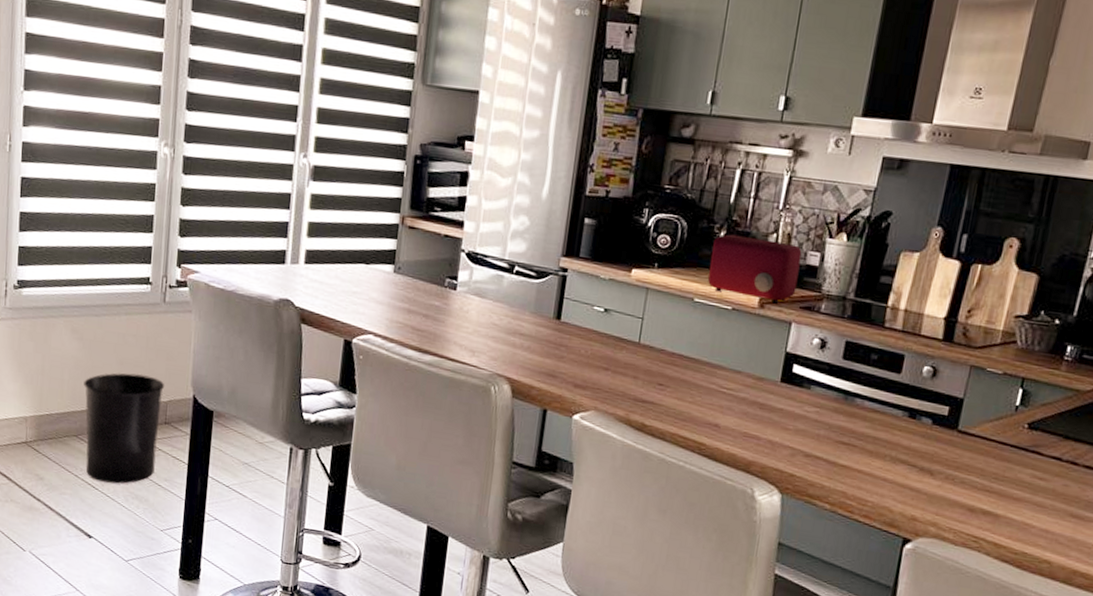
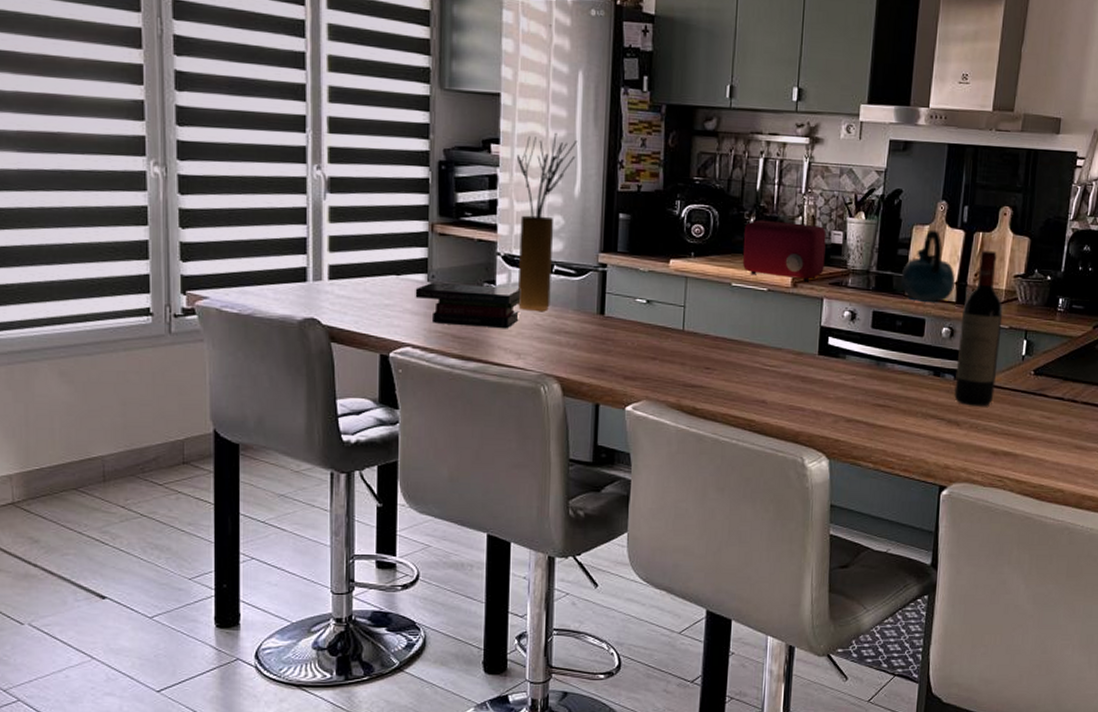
waste bin: present [83,373,165,484] -> none [80,414,179,535]
books: none [381,273,482,326] -> present [415,281,521,329]
vase: none [476,132,550,312] -> present [516,132,578,312]
kettle: none [880,257,945,338] -> present [900,229,956,303]
wine bottle: none [930,284,998,458] -> present [954,250,1003,407]

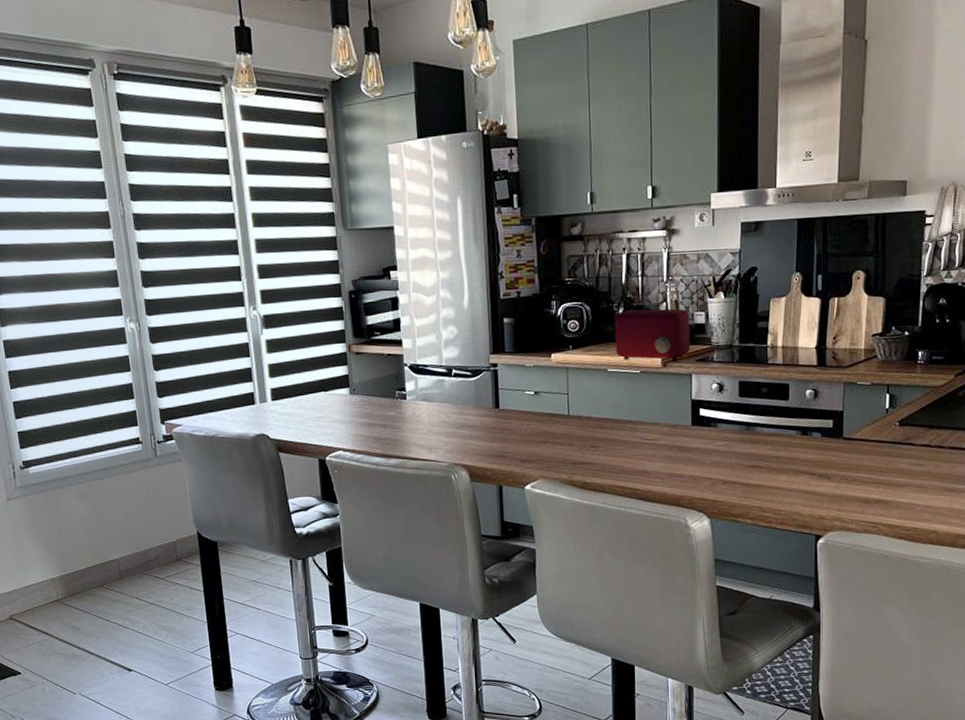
books: present [415,281,521,329] -> none [341,392,428,429]
vase: present [516,132,578,312] -> none [412,254,462,412]
kettle: present [900,229,956,303] -> none [762,300,816,368]
wine bottle: present [954,250,1003,407] -> none [822,313,864,460]

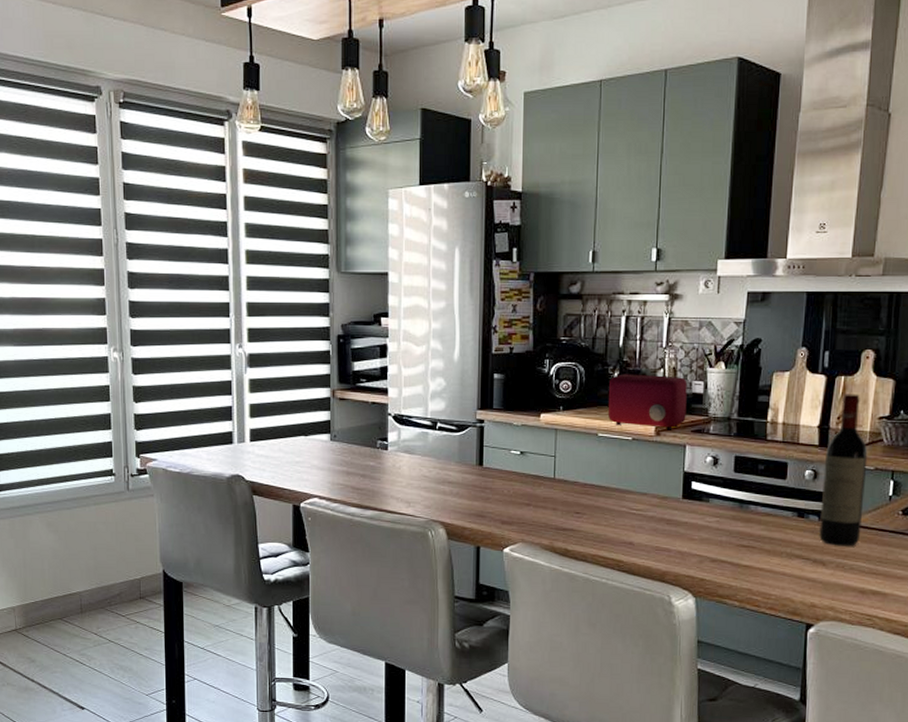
wine bottle: none [822,313,864,460] -> present [819,393,868,547]

